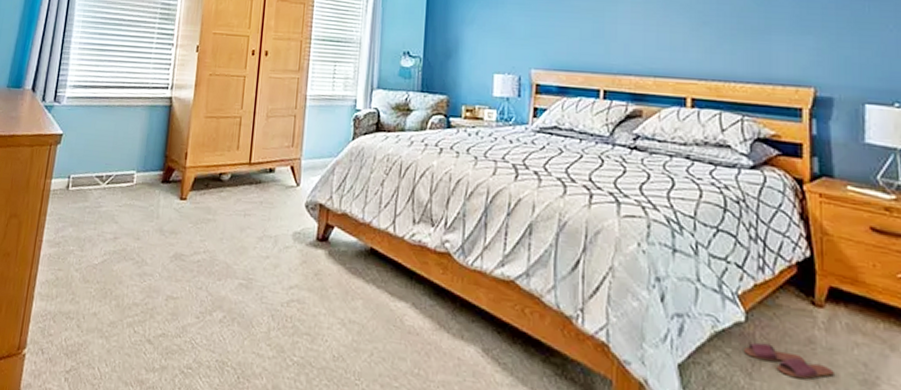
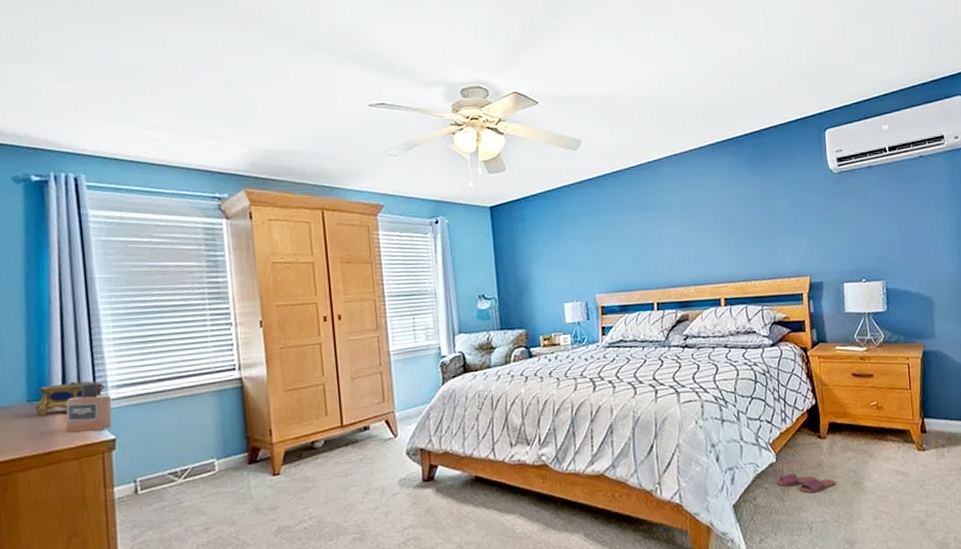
clock: none [11,75,65,103] -> present [35,381,105,417]
perfume: none [28,80,68,124] -> present [66,383,113,433]

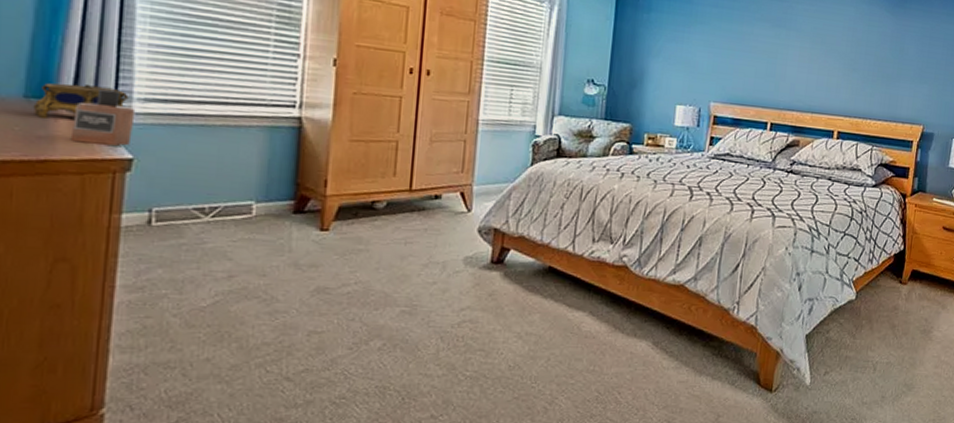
slippers: present [776,473,836,494] -> none [851,313,907,335]

